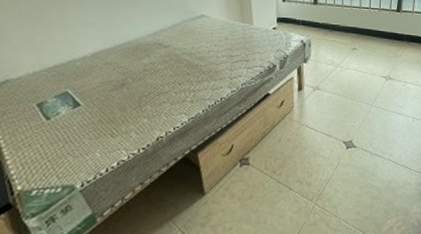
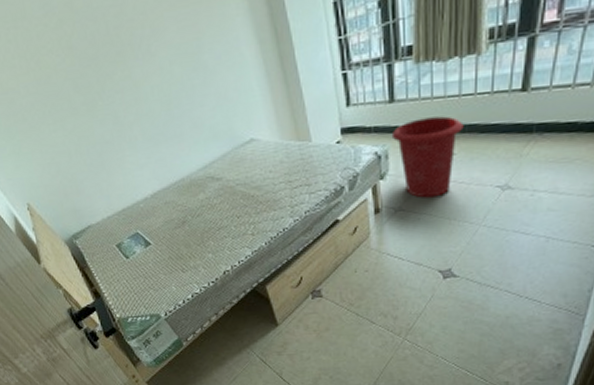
waste bin: none [314,19,362,81] -> present [391,116,464,198]

